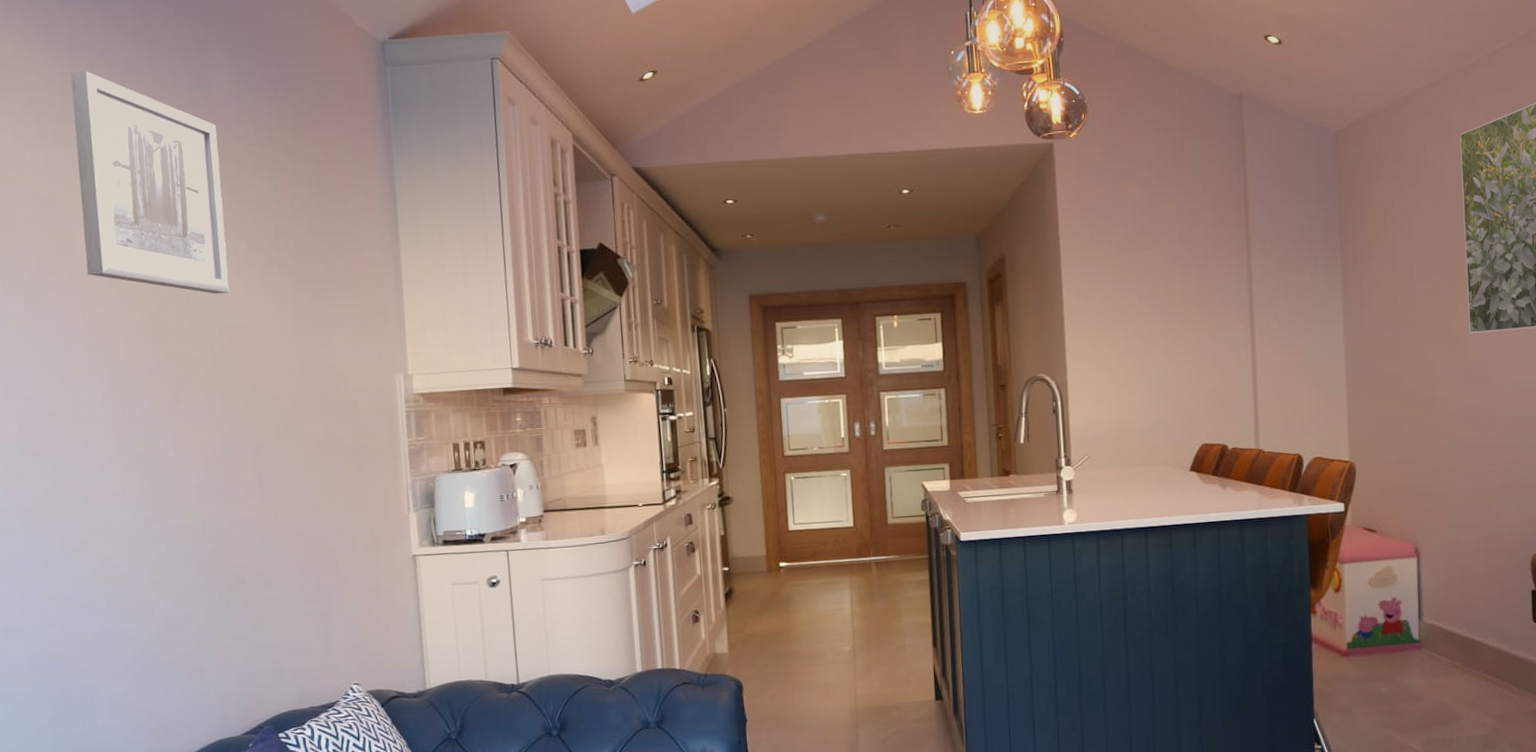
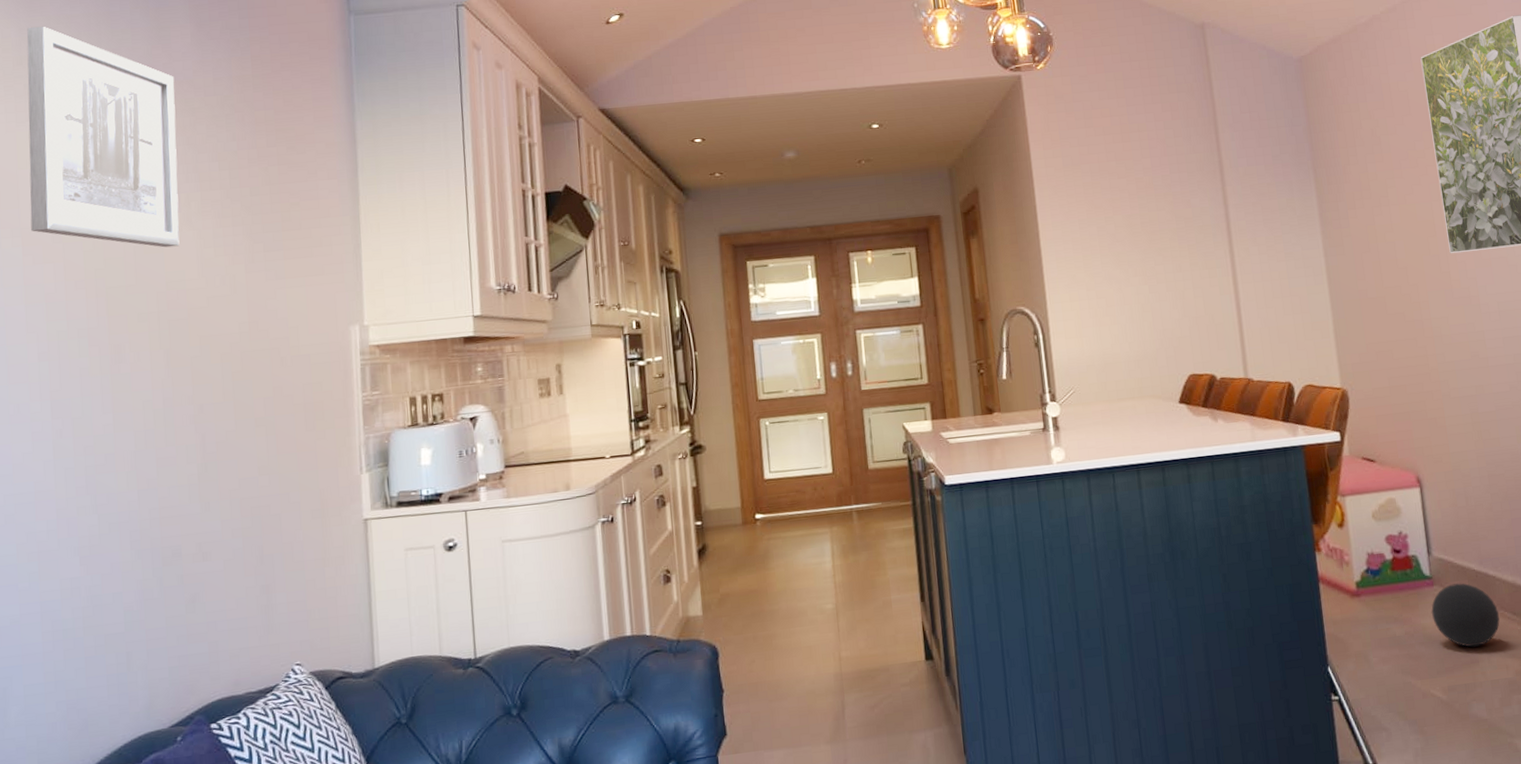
ball: none [1416,647,1481,706] -> present [1431,583,1500,647]

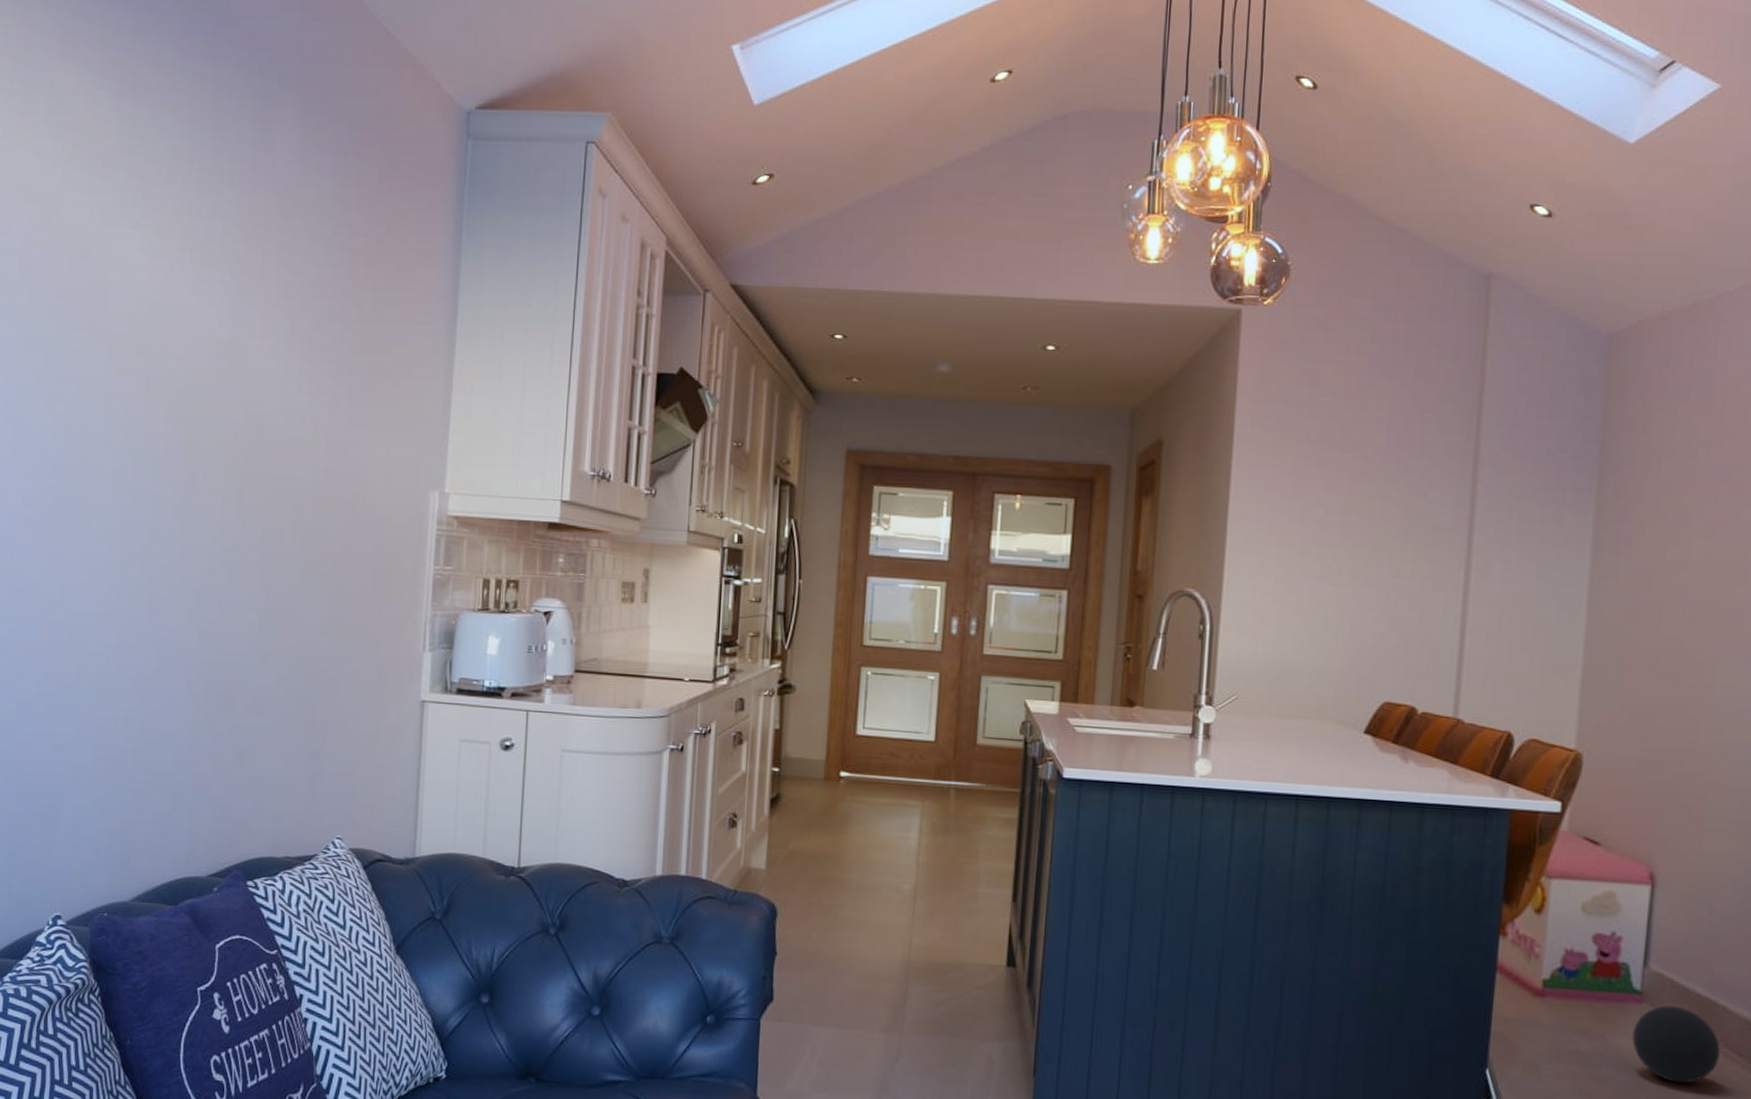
wall art: present [27,26,180,248] -> none [117,112,276,377]

